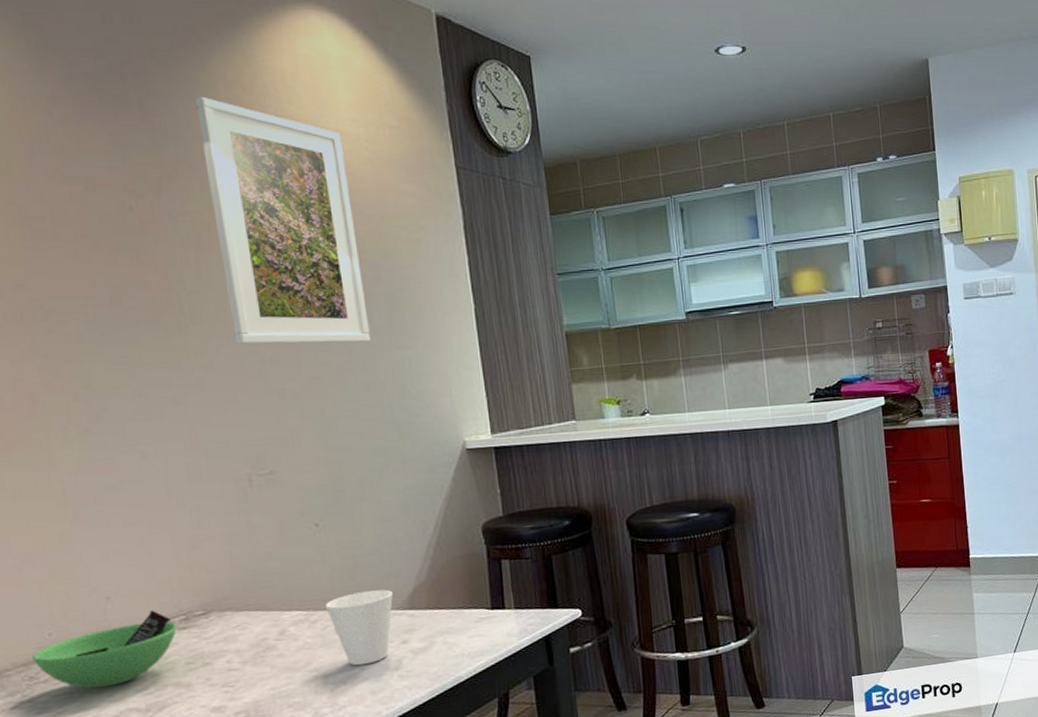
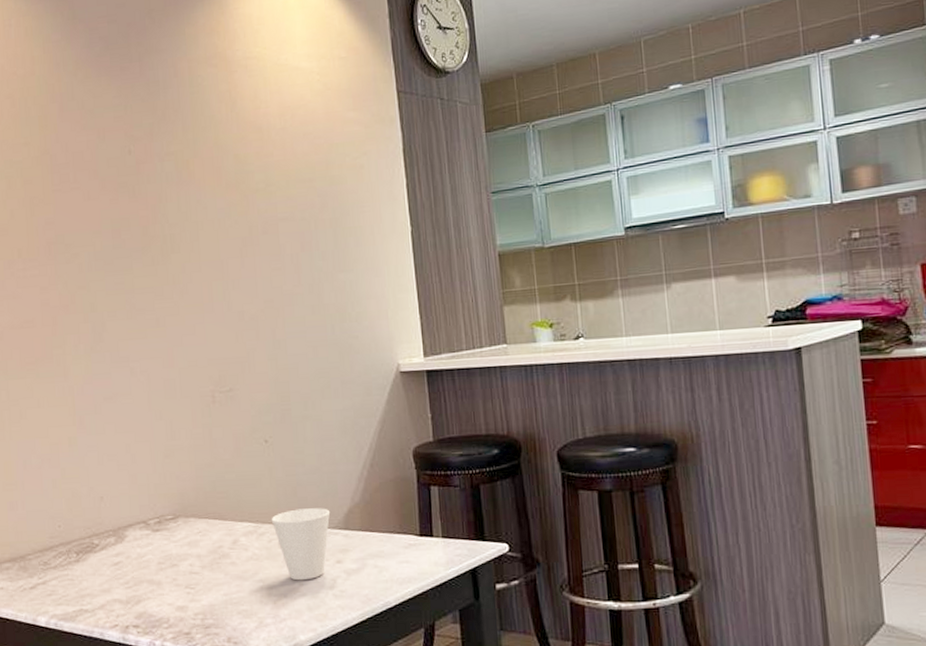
bowl: present [32,610,176,689] -> none [46,511,152,578]
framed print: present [196,96,371,345] -> none [182,47,317,271]

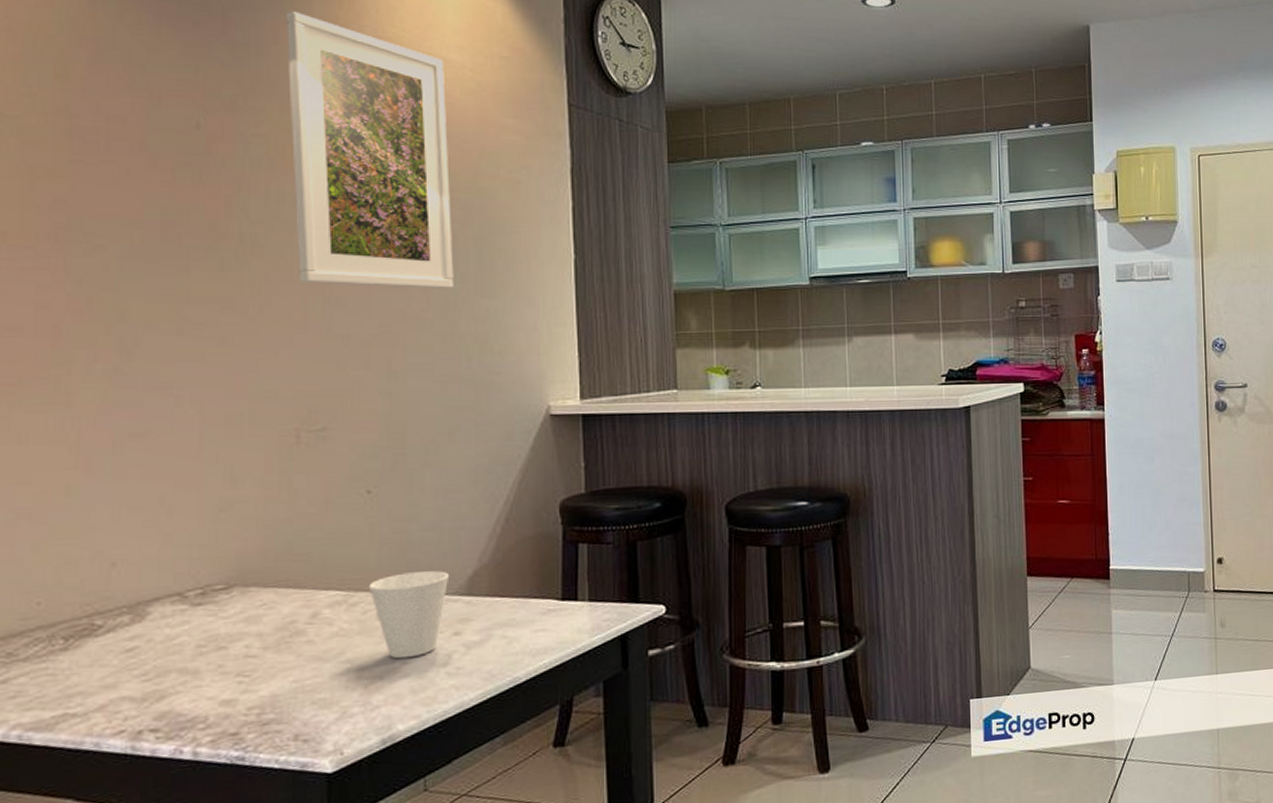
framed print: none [182,47,317,271] -> present [287,10,454,288]

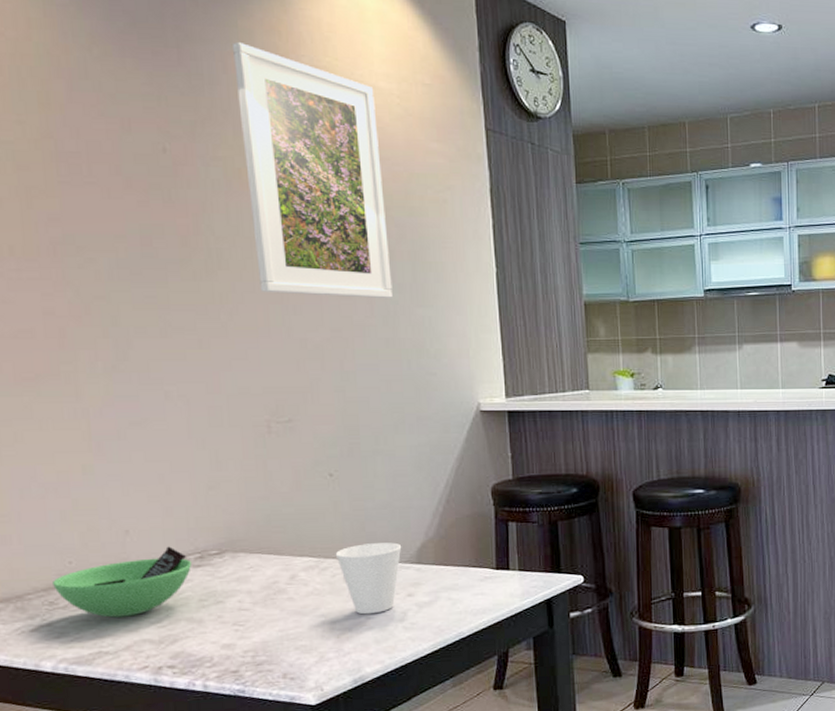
bowl: none [14,581,190,671] -> present [53,546,191,618]

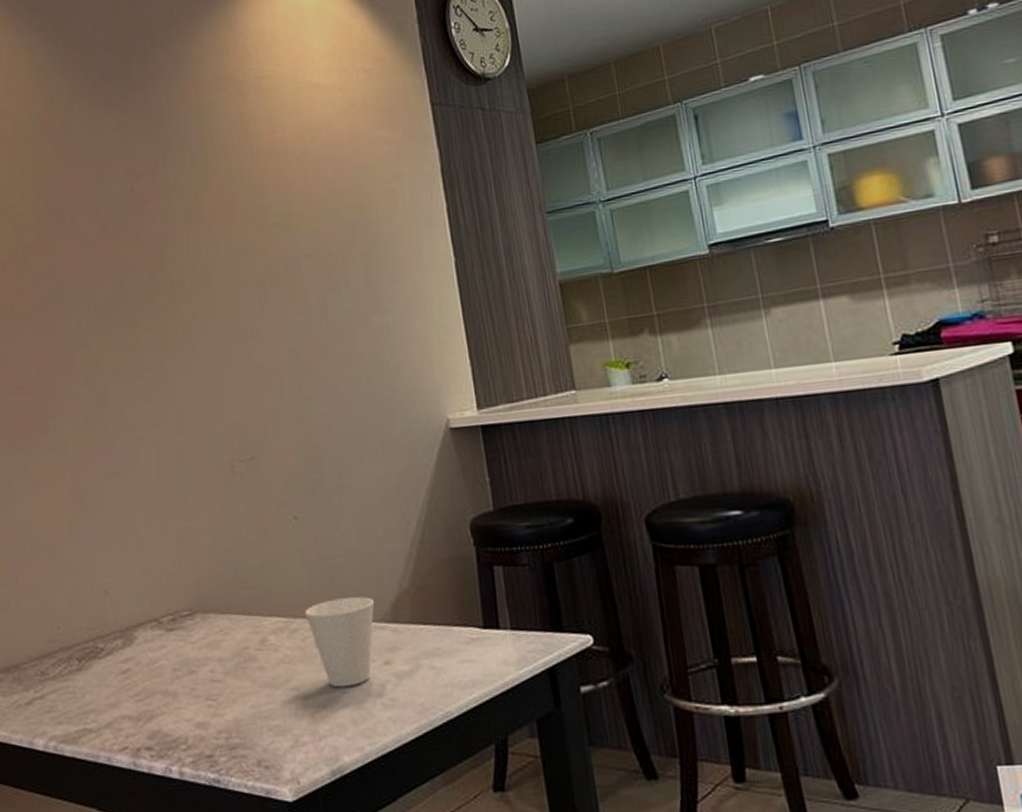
bowl: present [53,546,191,618] -> none [44,607,165,690]
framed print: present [233,41,393,298] -> none [187,70,348,320]

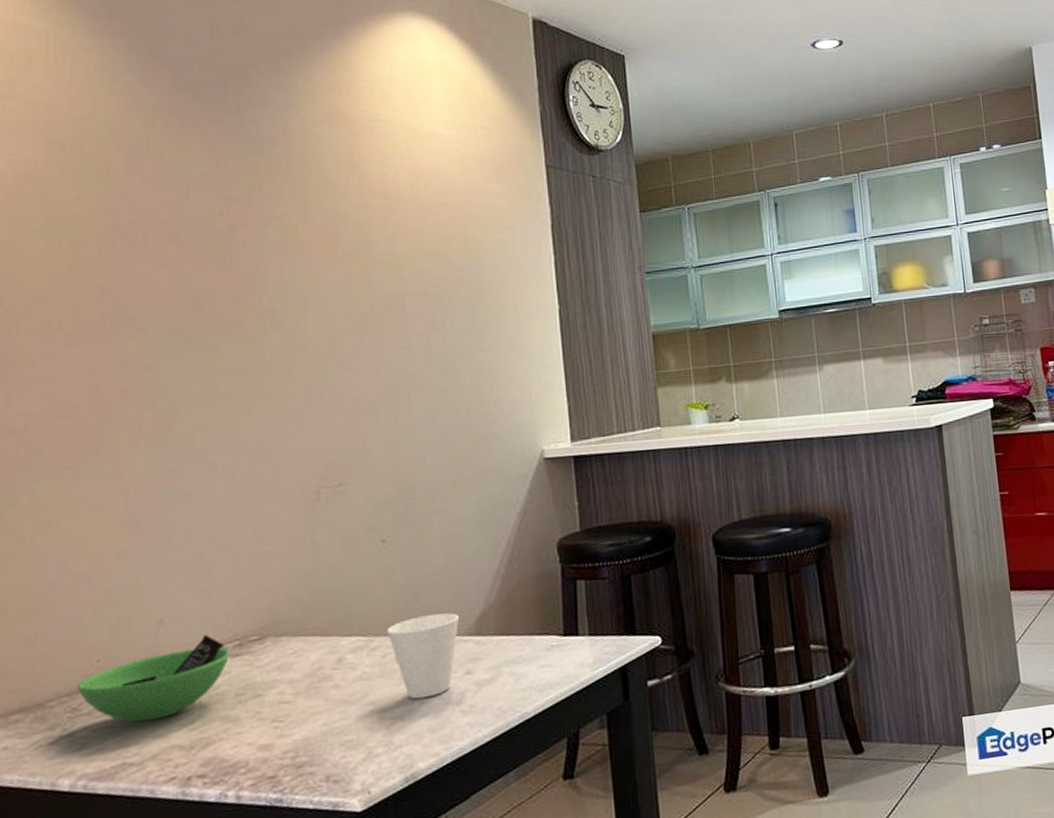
bowl: none [44,607,165,690] -> present [77,634,229,722]

